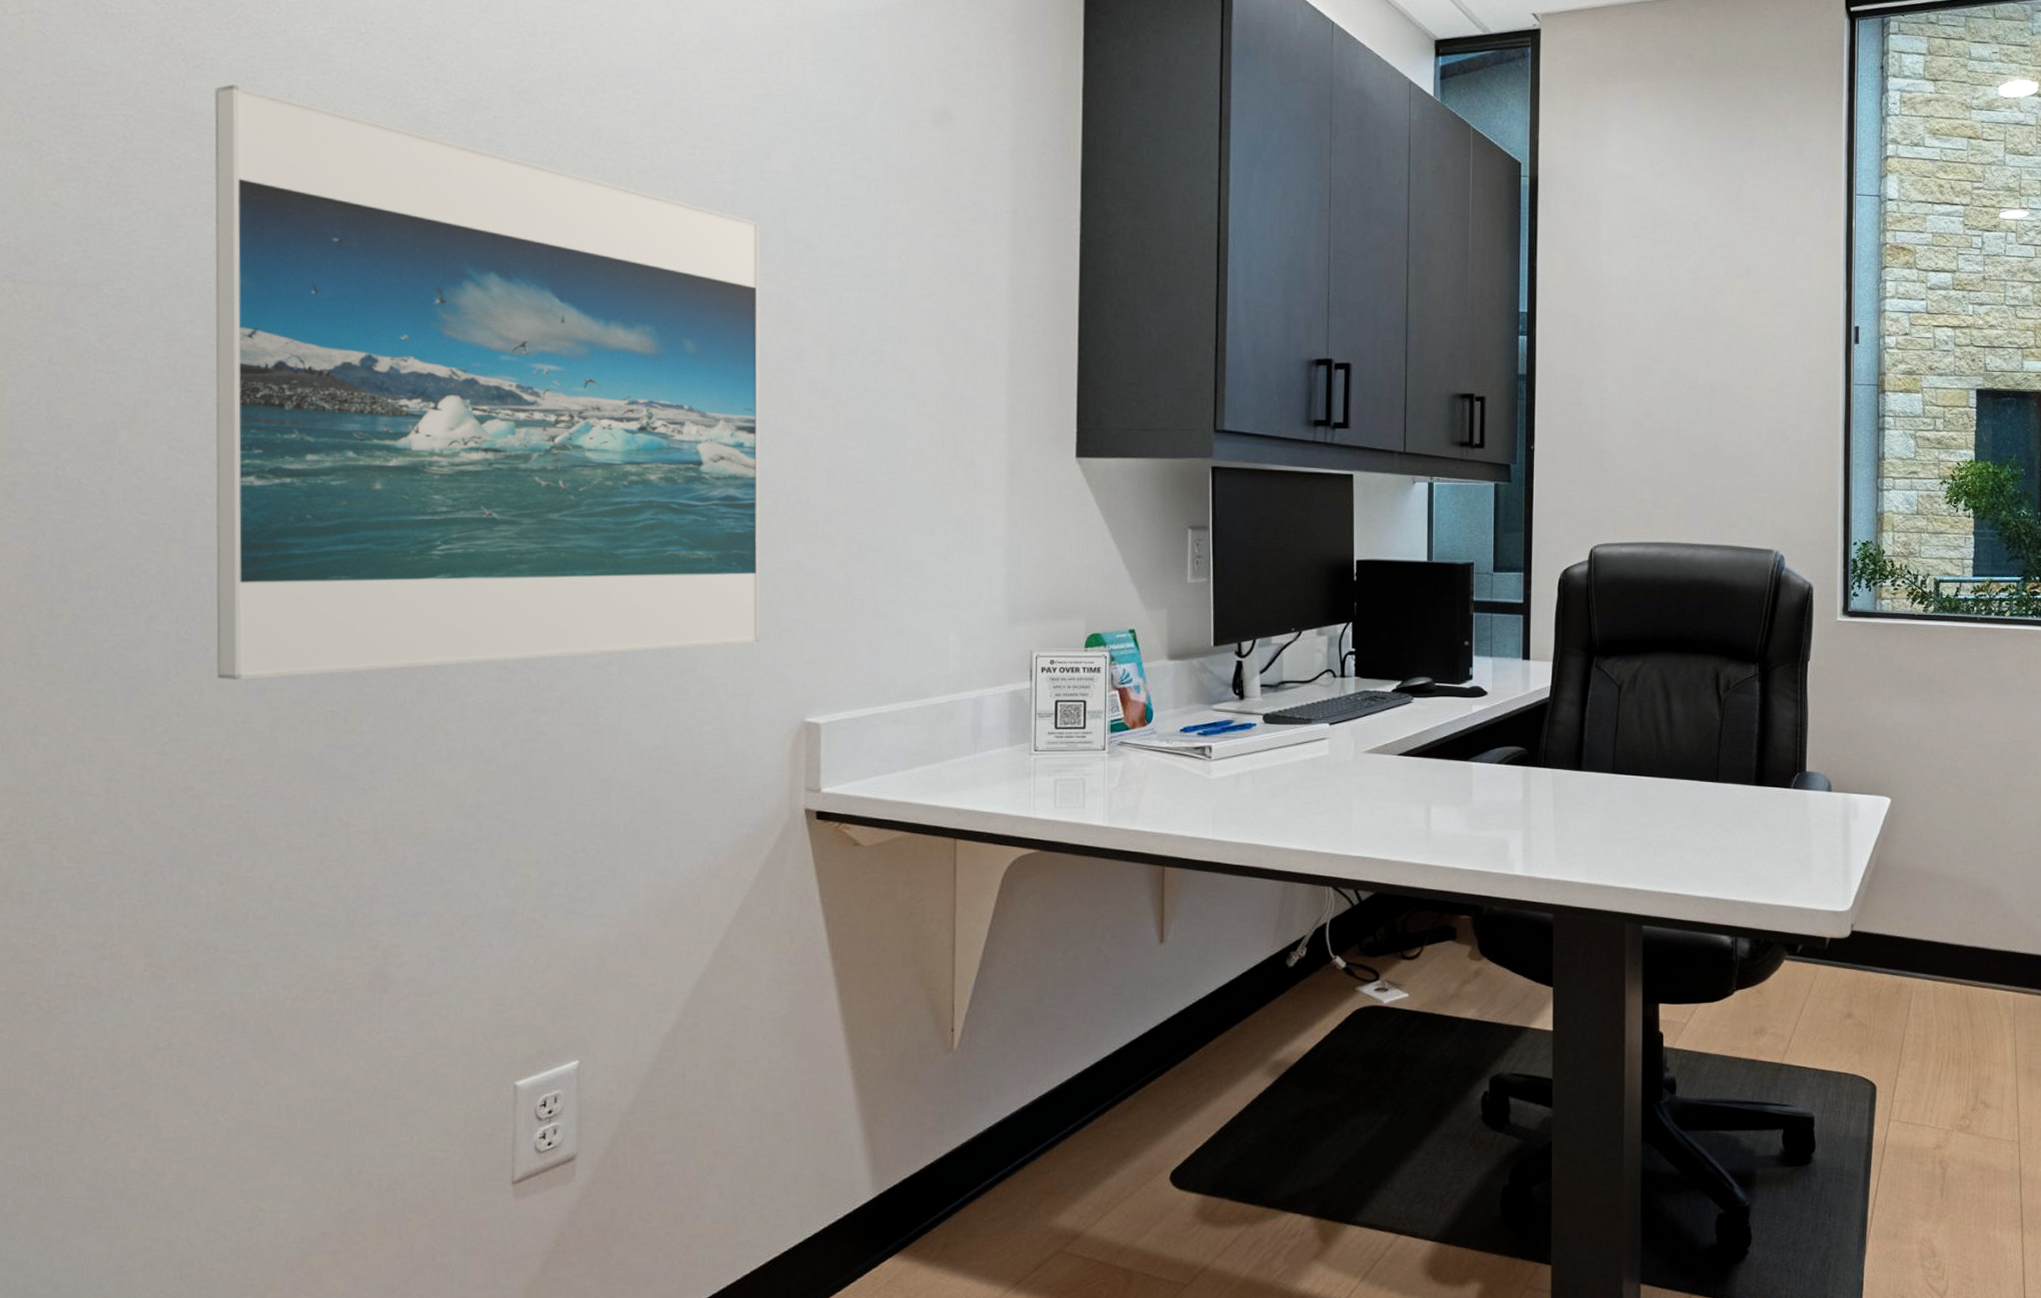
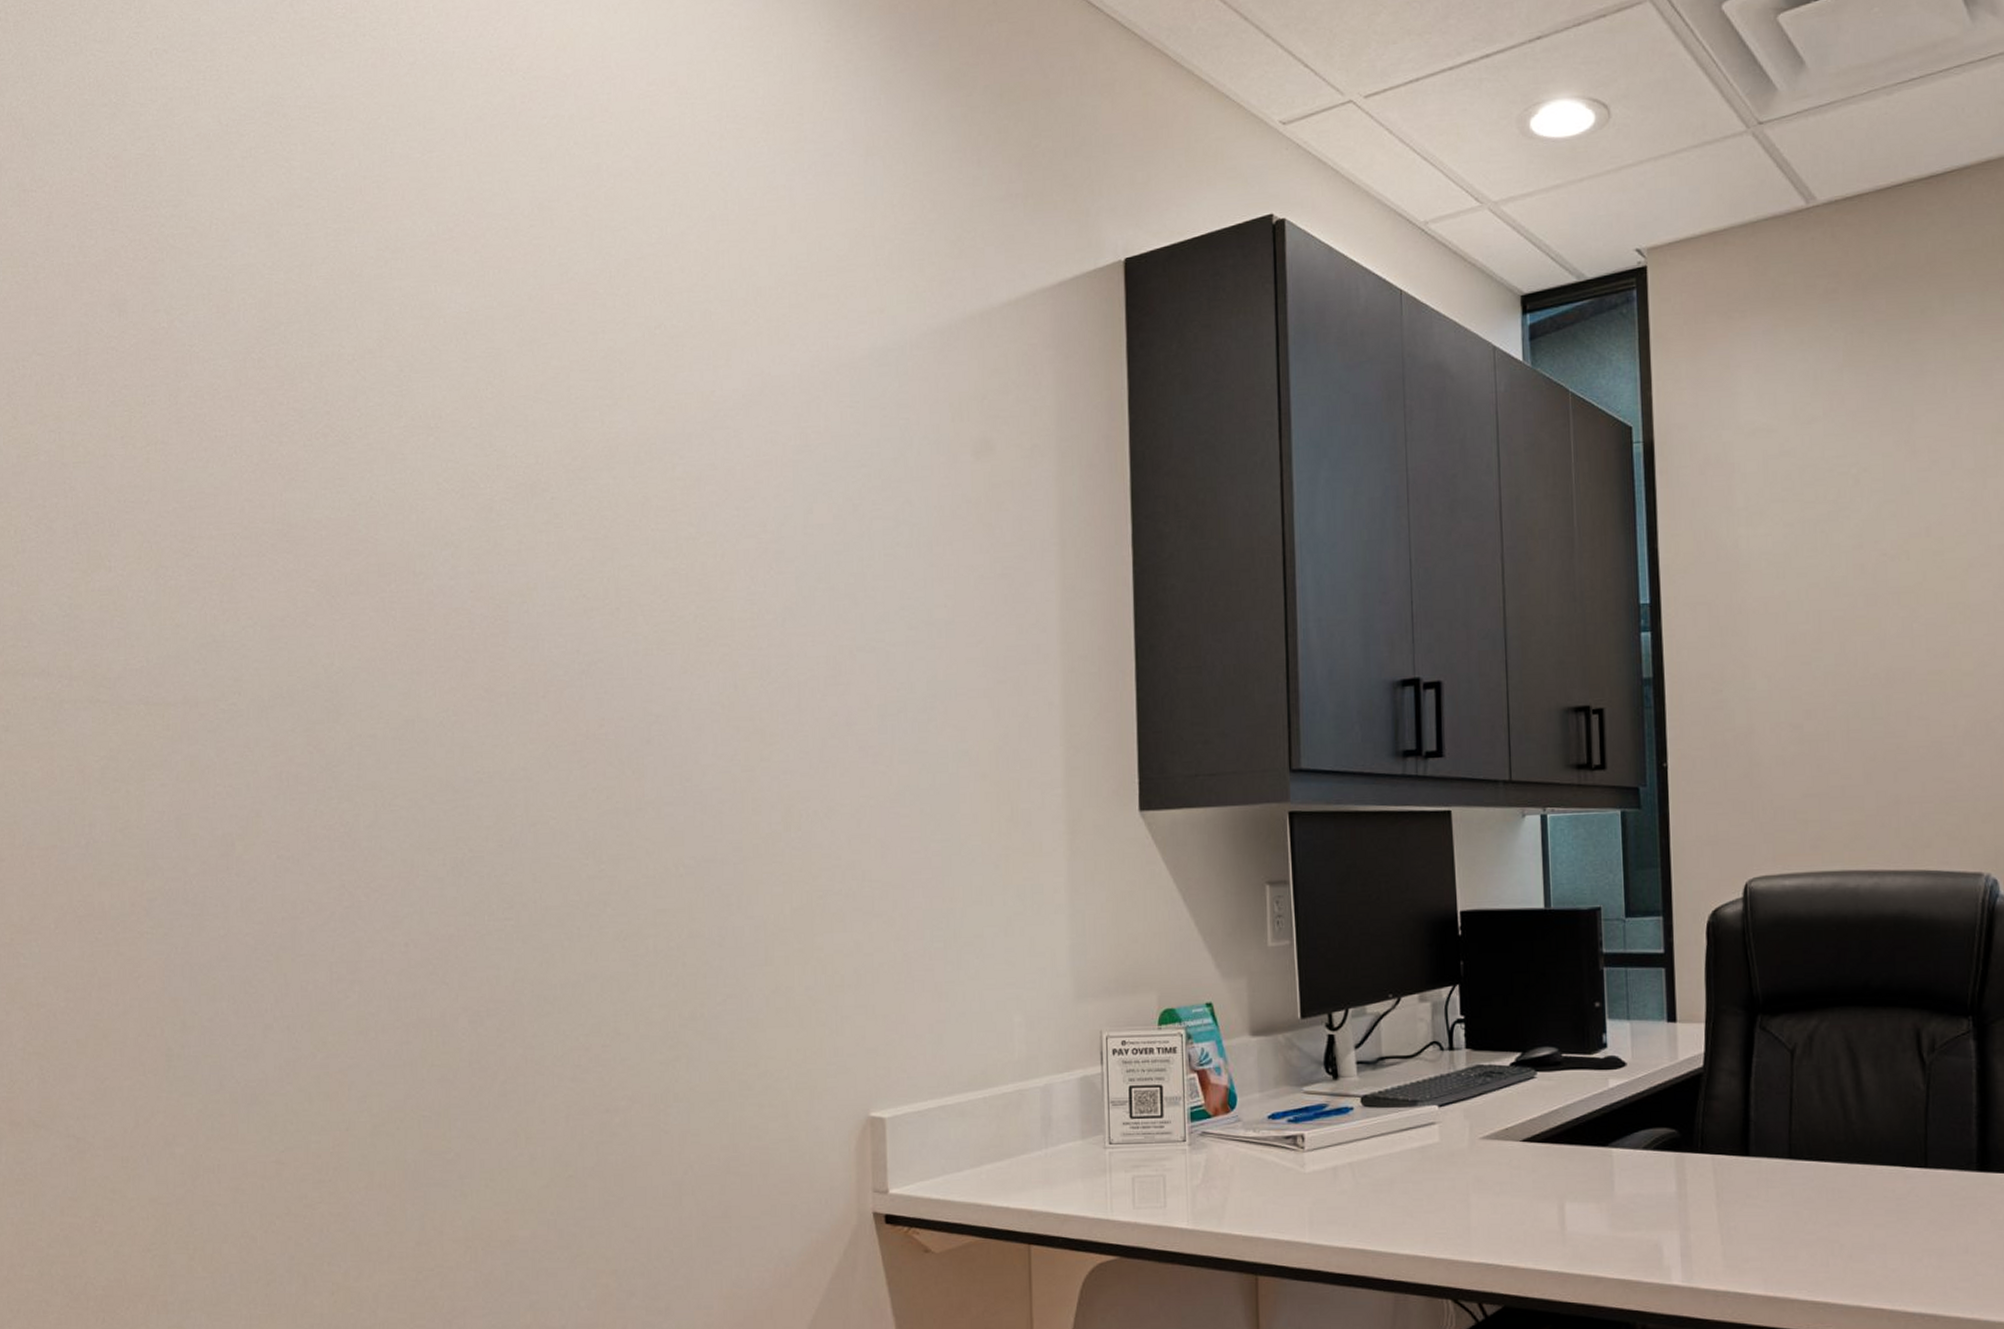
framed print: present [214,84,760,679] -> none [307,492,821,1086]

